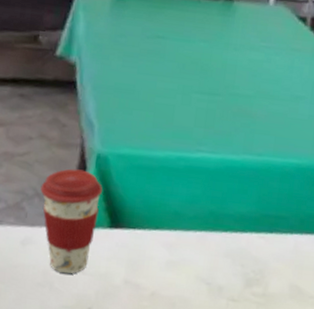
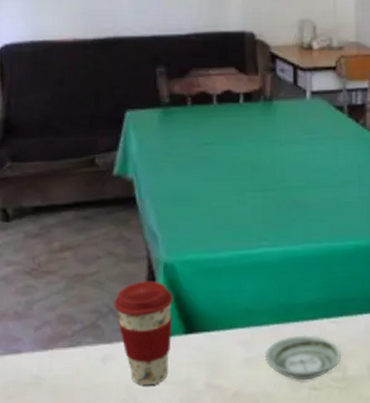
saucer: none [188,245,265,291] -> present [265,335,341,381]

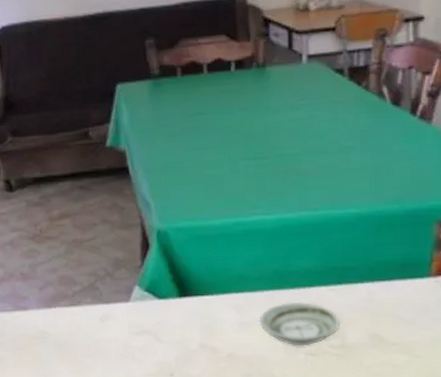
coffee cup: present [114,281,173,386] -> none [110,247,167,344]

